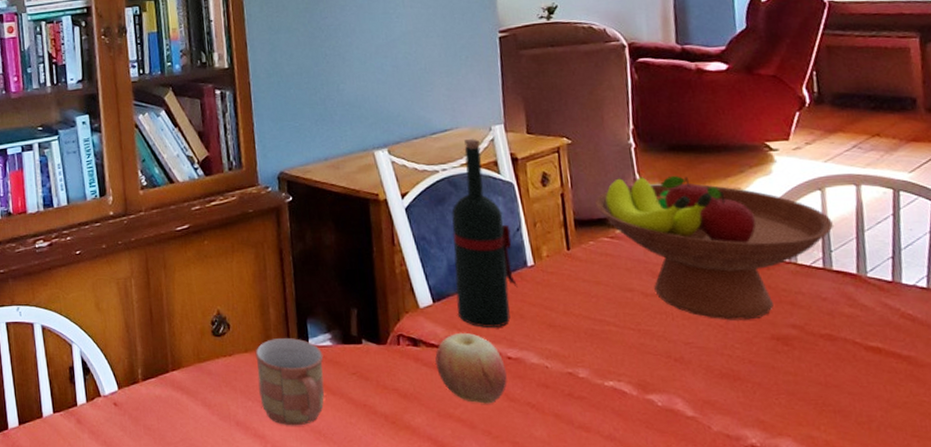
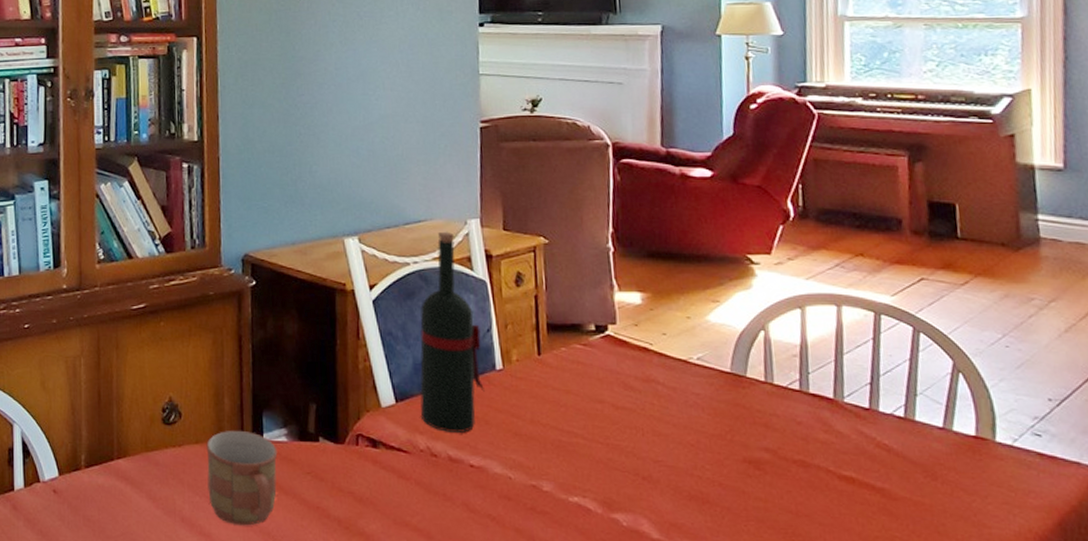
apple: present [435,333,507,404] -> none [394,437,468,514]
fruit bowl: present [594,175,833,320] -> none [569,283,812,440]

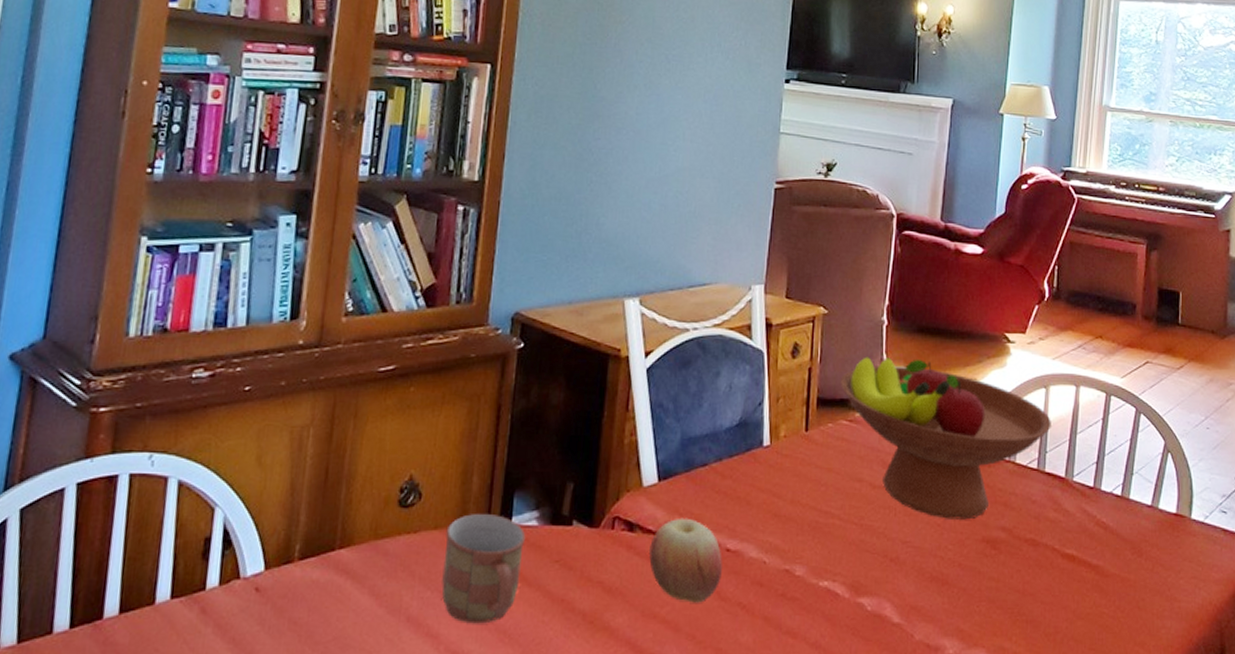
apple: none [394,437,468,514] -> present [649,519,722,603]
wine bottle: present [420,231,484,433] -> none [682,296,752,514]
fruit bowl: none [569,283,812,440] -> present [840,357,1051,520]

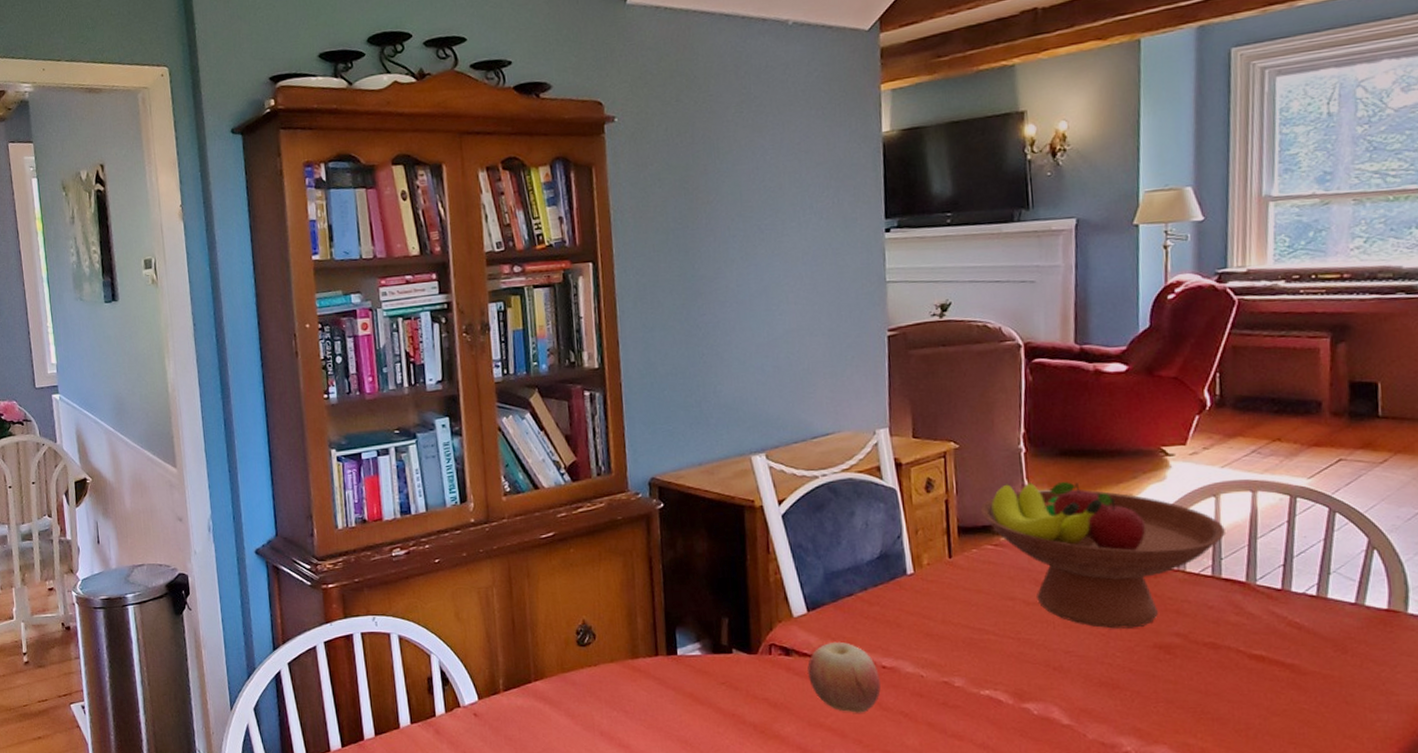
mug: present [441,513,526,624] -> none [621,647,693,736]

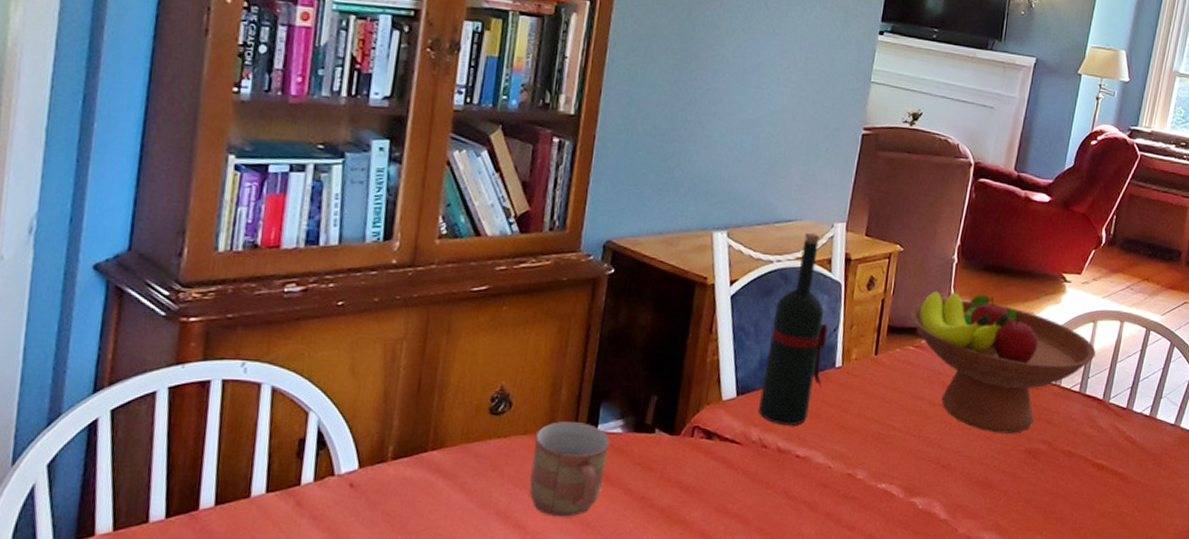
mug: none [621,647,693,736] -> present [529,420,611,517]
apple: present [807,642,881,713] -> none [725,429,792,501]
wine bottle: none [829,442,896,637] -> present [758,232,828,425]

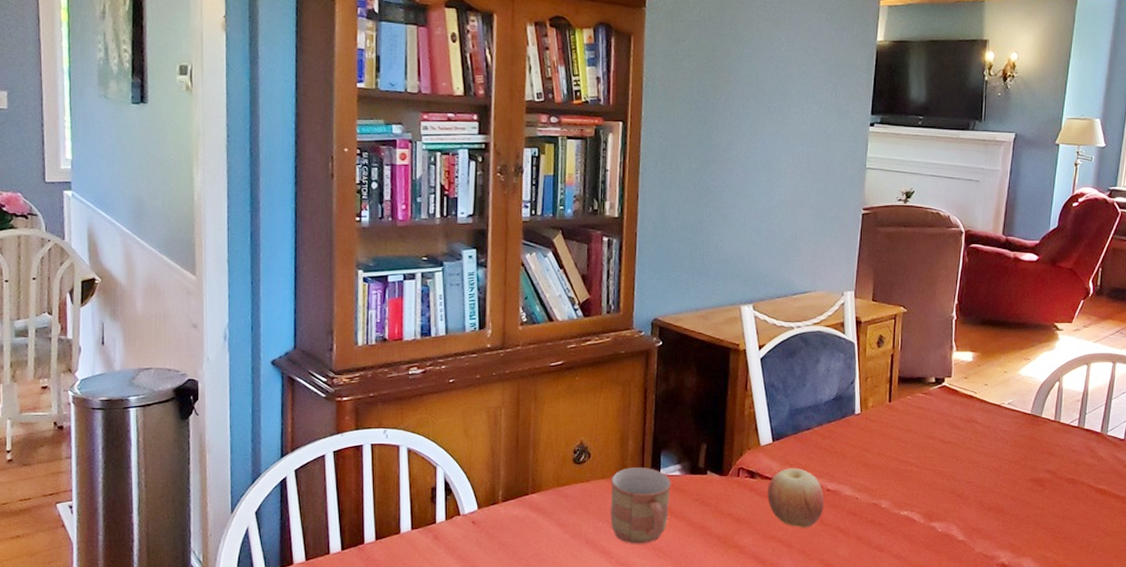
apple: none [725,429,792,501] -> present [767,468,824,528]
wine bottle: present [758,232,828,425] -> none [791,301,846,464]
fruit bowl: present [909,291,1096,434] -> none [917,344,1091,465]

